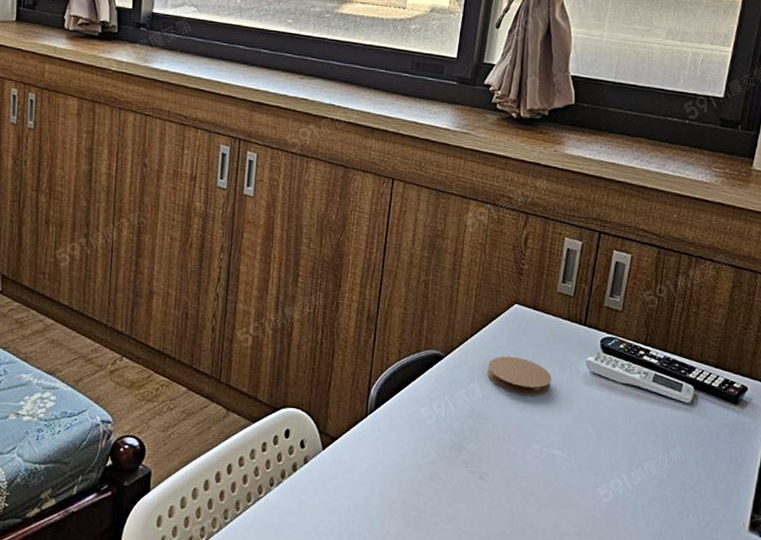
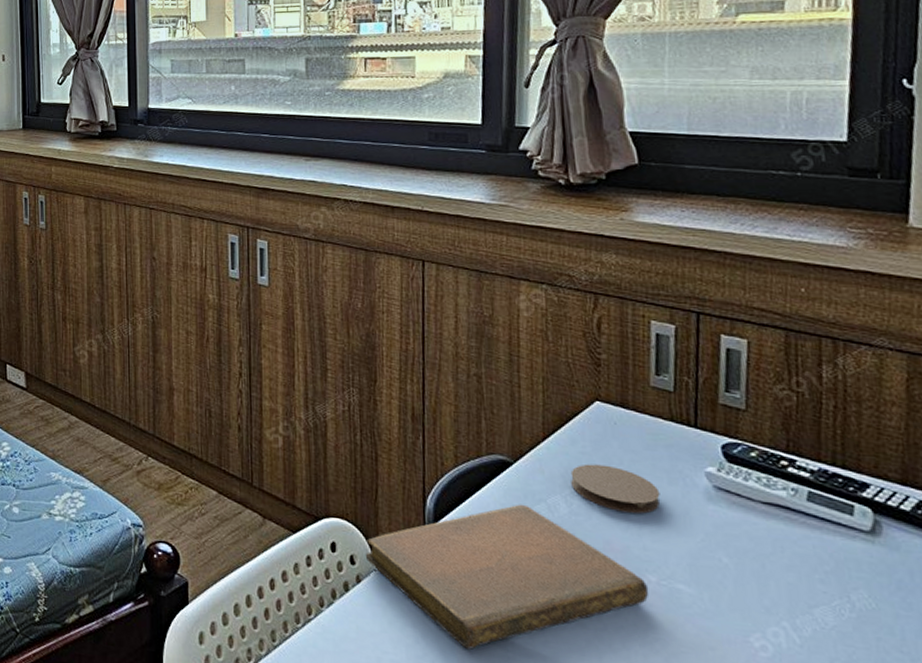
notebook: none [314,391,533,513] -> present [365,504,649,650]

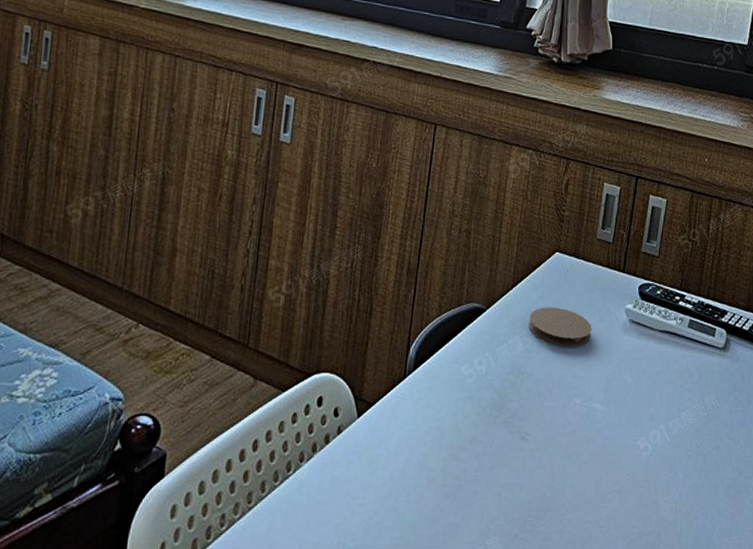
notebook: present [365,504,649,650] -> none [348,346,574,483]

